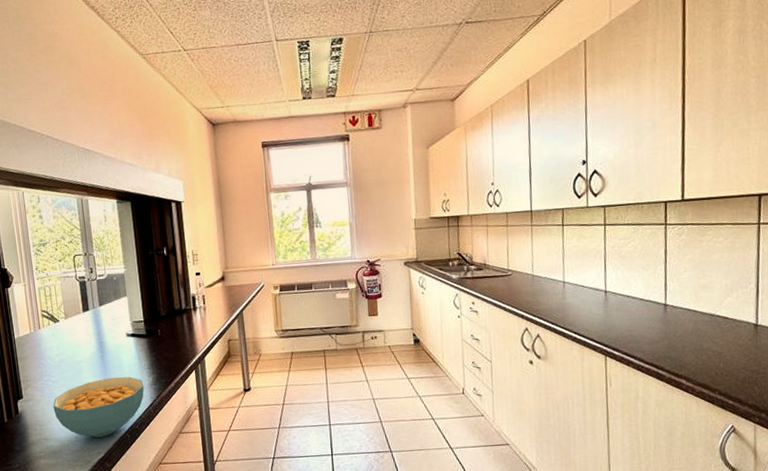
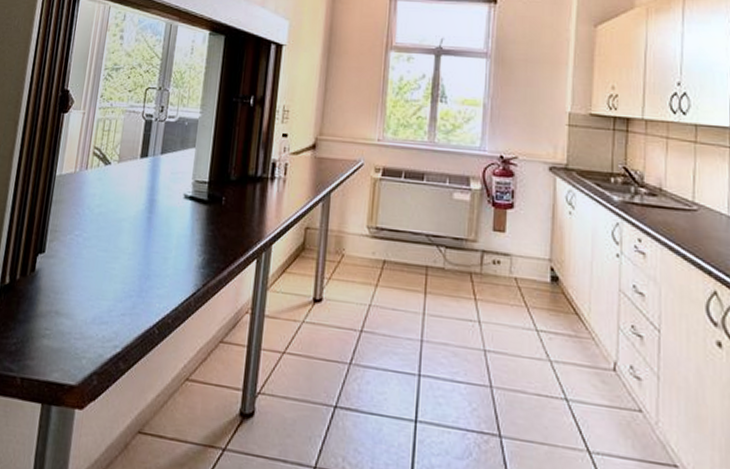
cereal bowl: present [53,377,144,438] -> none [75,247,190,326]

